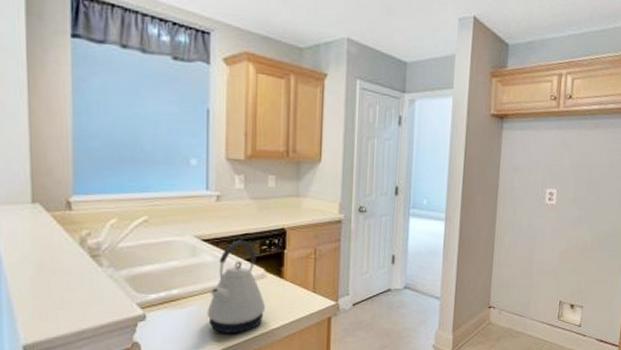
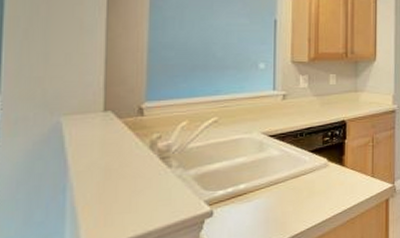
kettle: present [207,240,266,333] -> none [273,134,329,223]

